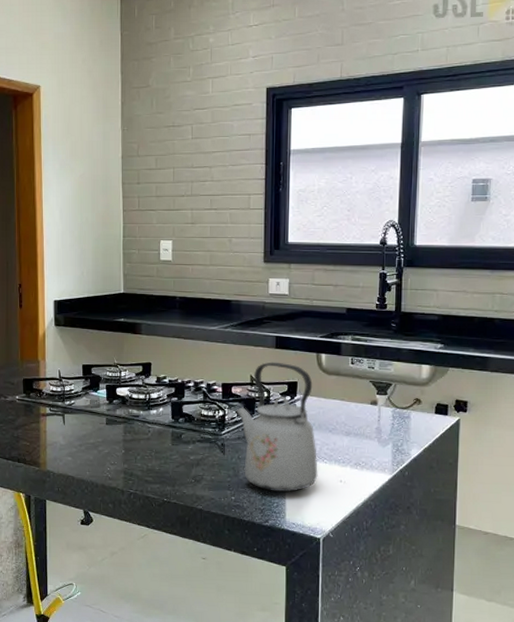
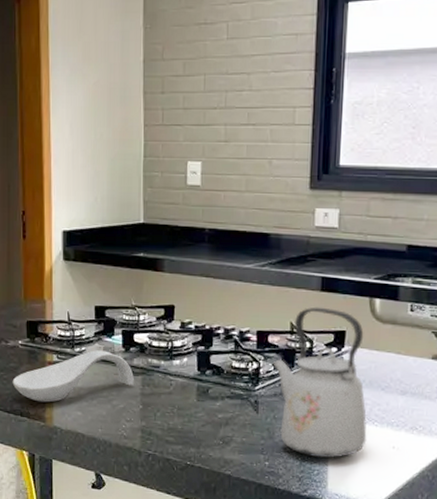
spoon rest: none [10,403,118,450] -> present [12,350,135,403]

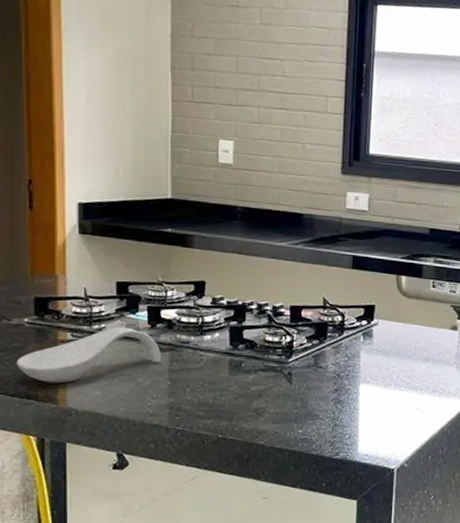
kettle: present [272,307,368,459] -> none [305,283,395,423]

